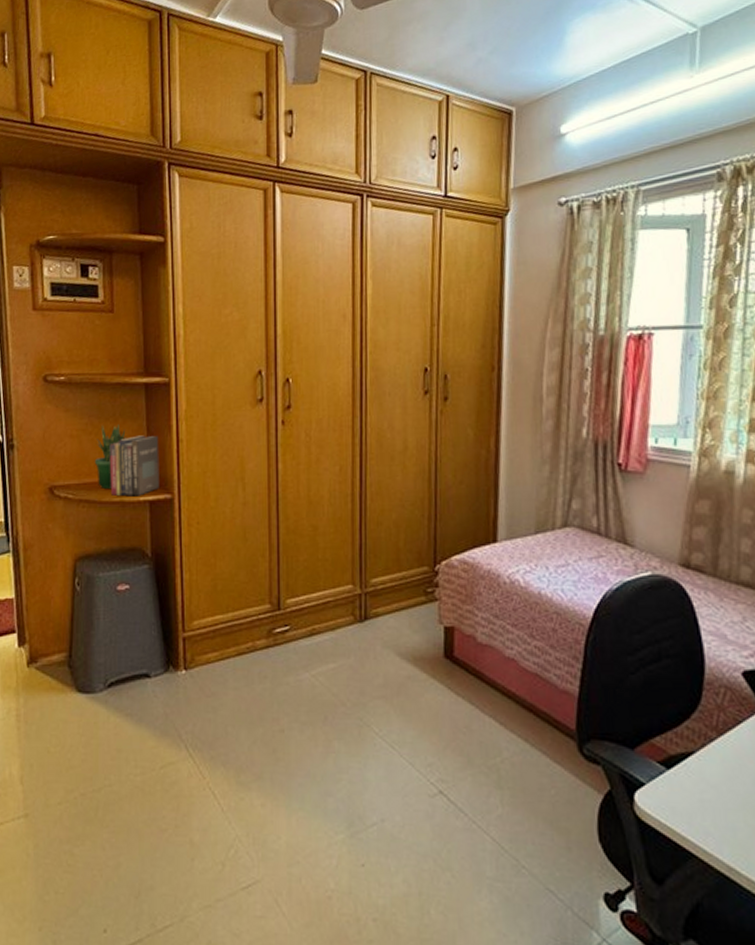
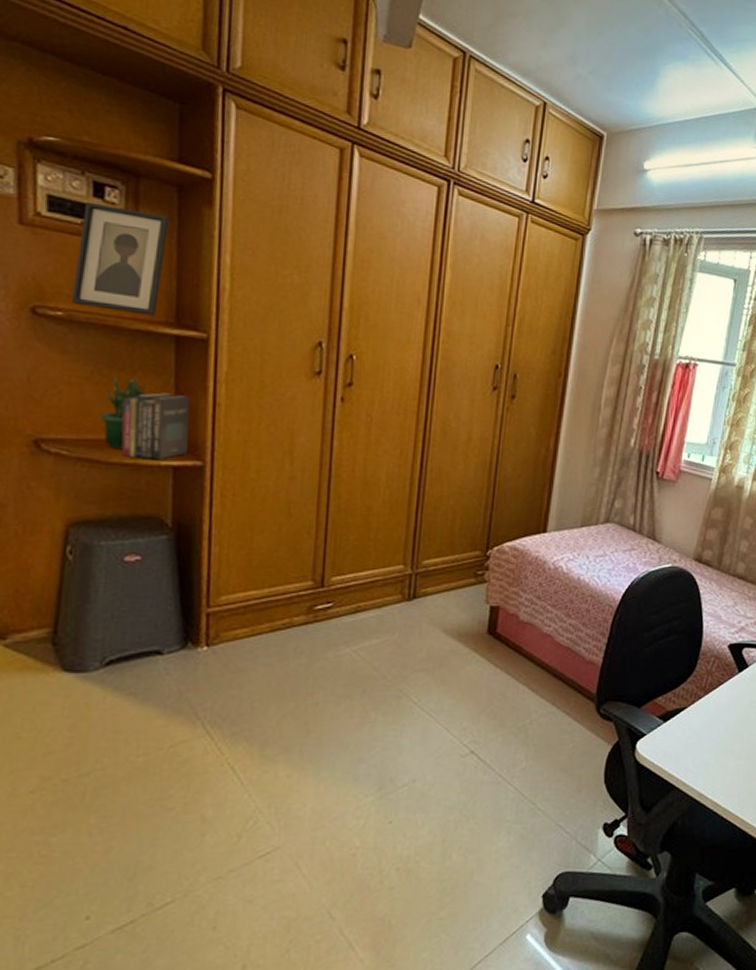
picture frame: none [69,281,136,370] -> present [70,201,170,316]

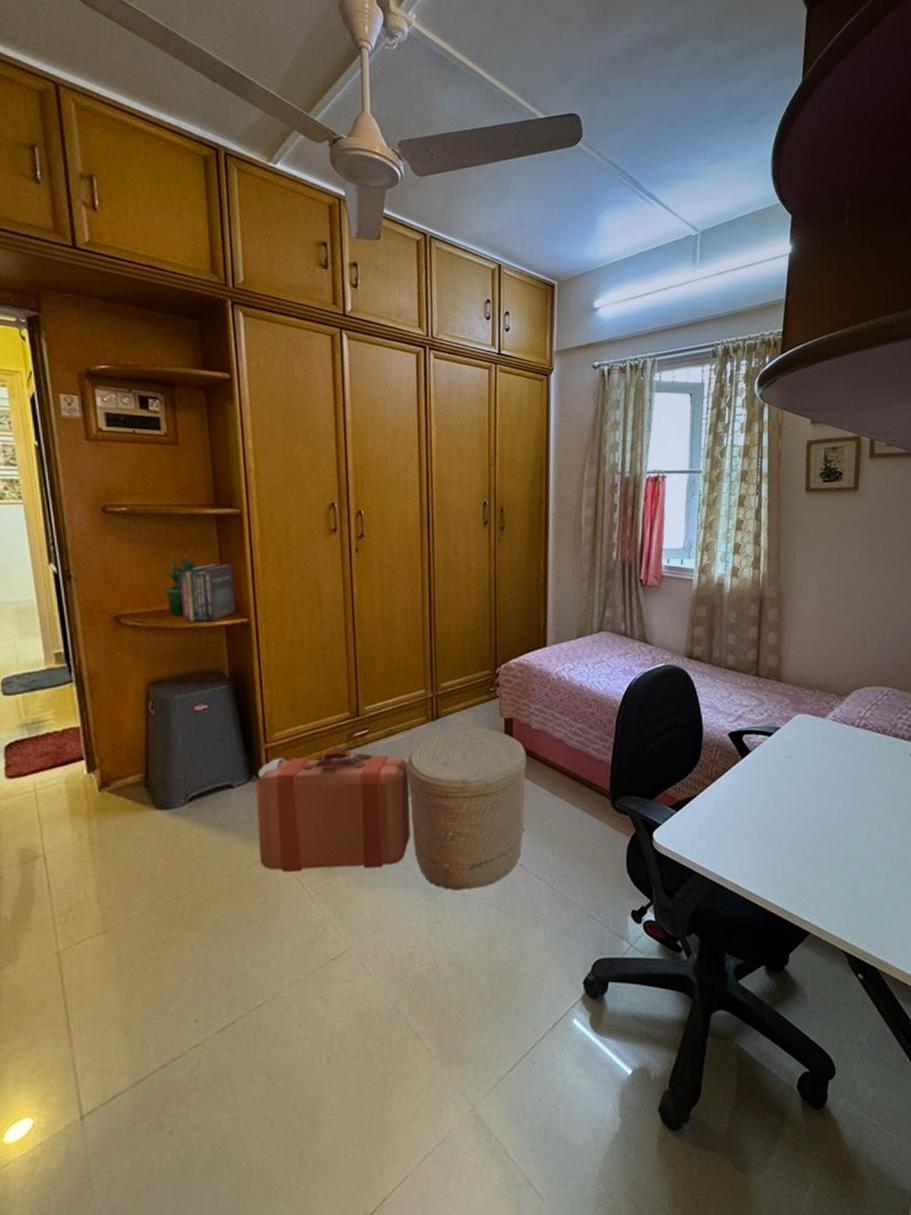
picture frame: present [70,201,170,316] -> none [131,413,202,501]
suitcase: none [186,621,375,759] -> present [254,748,411,872]
woven basket: none [370,612,510,789] -> present [406,728,527,891]

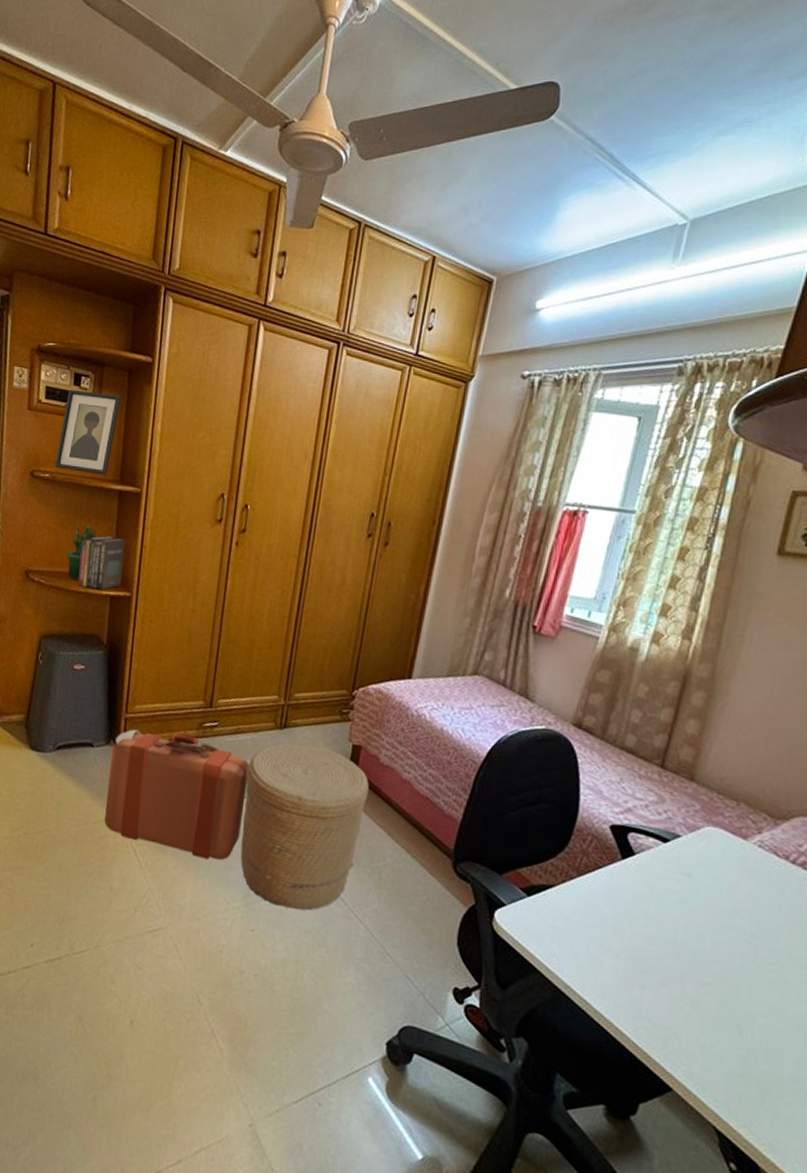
picture frame: none [131,413,202,501] -> present [54,389,122,476]

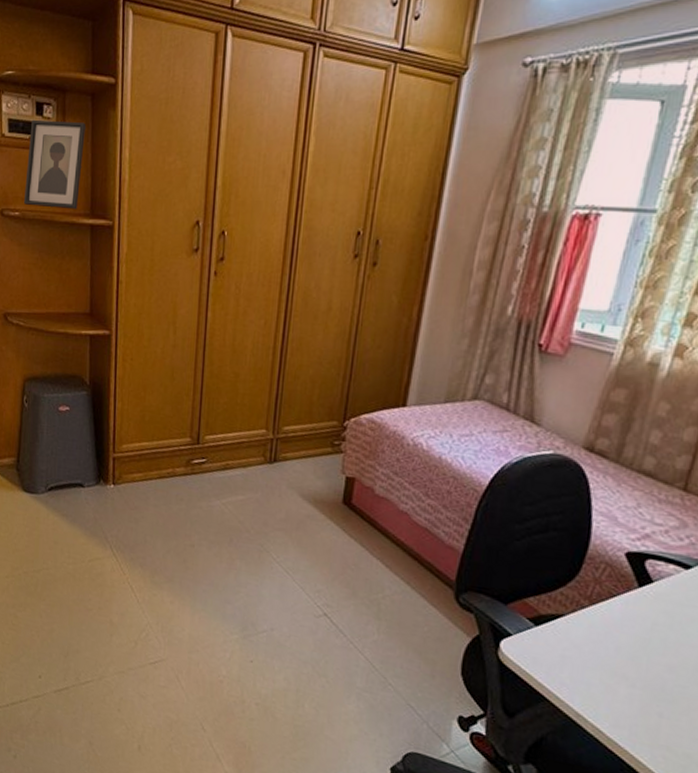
planter: present [66,523,98,580] -> none [43,261,73,320]
books: present [78,536,125,590] -> none [56,273,101,330]
suitcase: present [104,729,250,861] -> none [100,468,241,595]
woven basket: present [240,743,369,911] -> none [235,477,365,642]

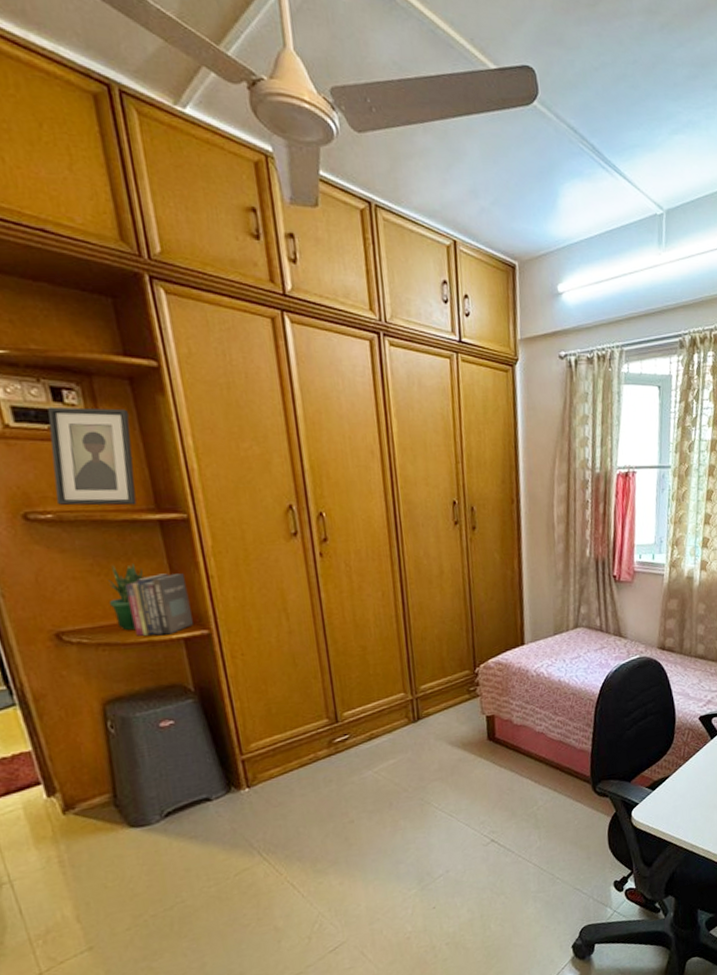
planter: none [43,261,73,320] -> present [107,564,146,630]
books: none [56,273,101,330] -> present [125,573,193,636]

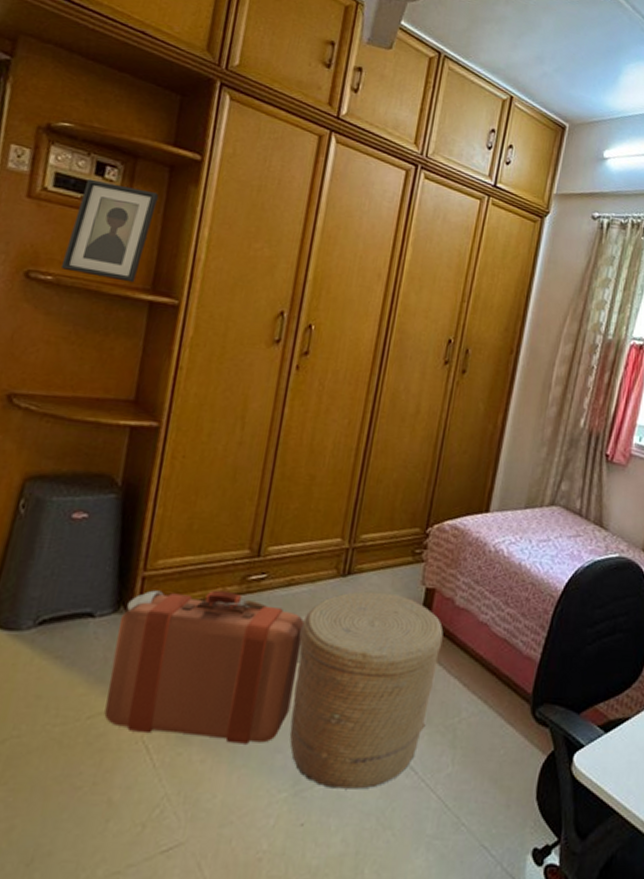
planter: present [107,564,146,630] -> none [70,337,118,406]
books: present [125,573,193,636] -> none [85,354,155,420]
suitcase: none [234,755,400,877] -> present [104,590,305,744]
woven basket: none [390,726,512,879] -> present [289,591,444,789]

